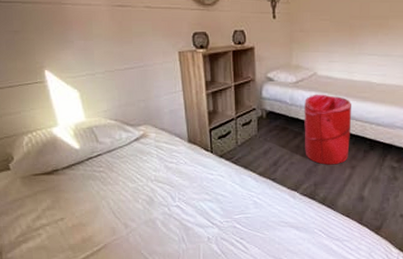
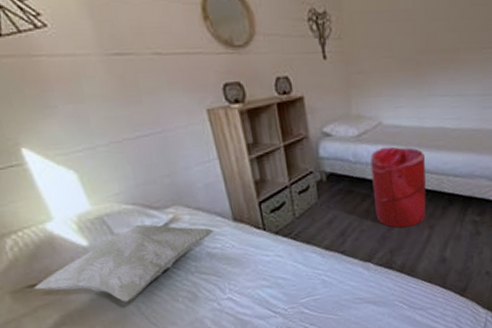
decorative pillow: none [38,136,173,197] -> present [35,224,214,302]

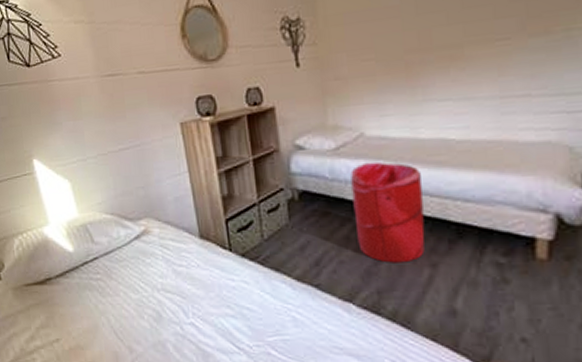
decorative pillow: present [35,224,214,302] -> none [30,234,181,312]

